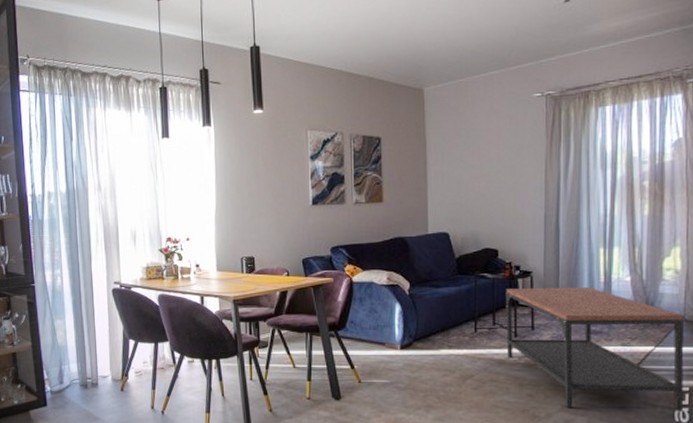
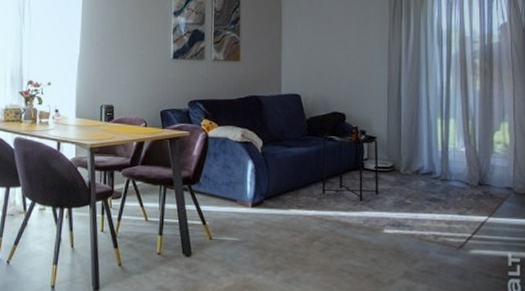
coffee table: present [505,287,685,412] -> none [351,152,516,284]

